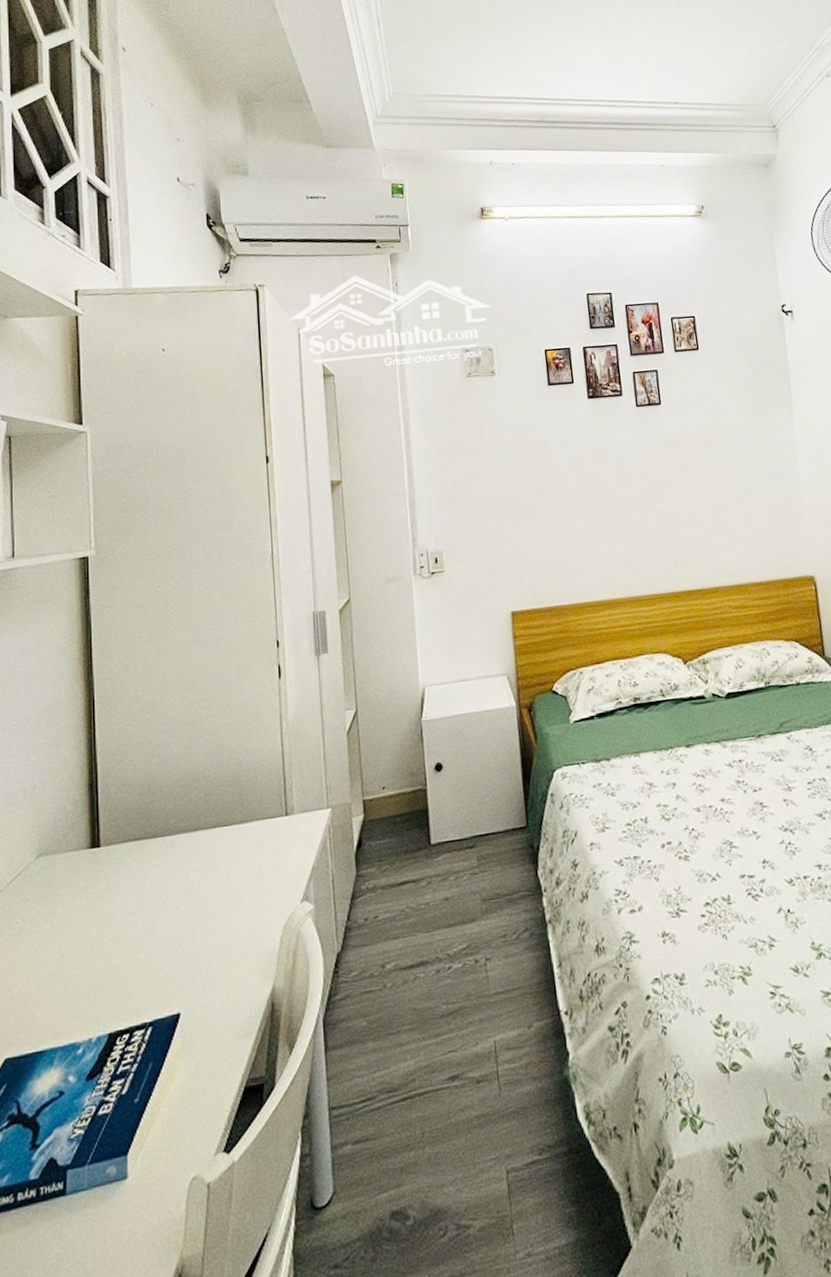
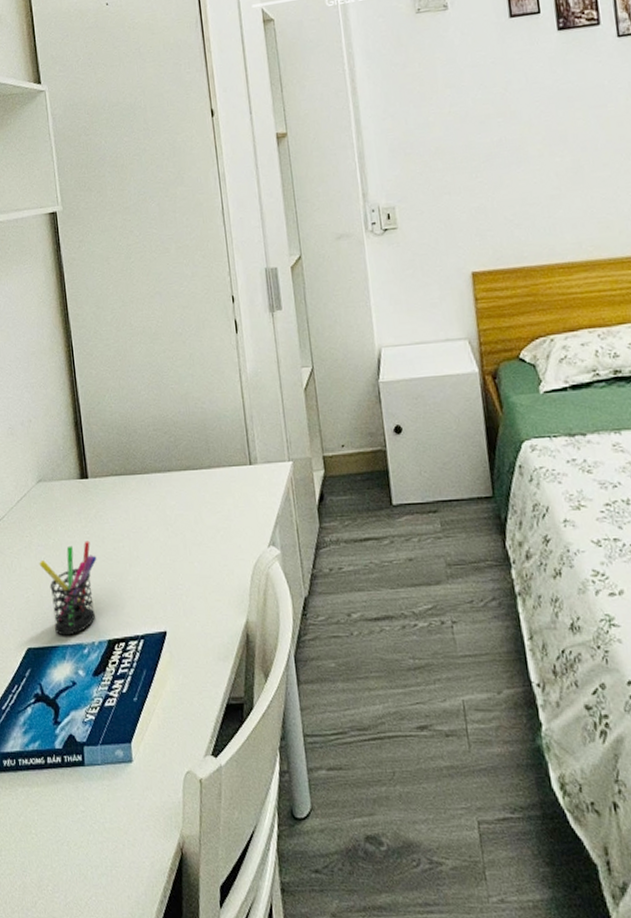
pen holder: none [29,919,103,1038] -> present [39,541,97,636]

